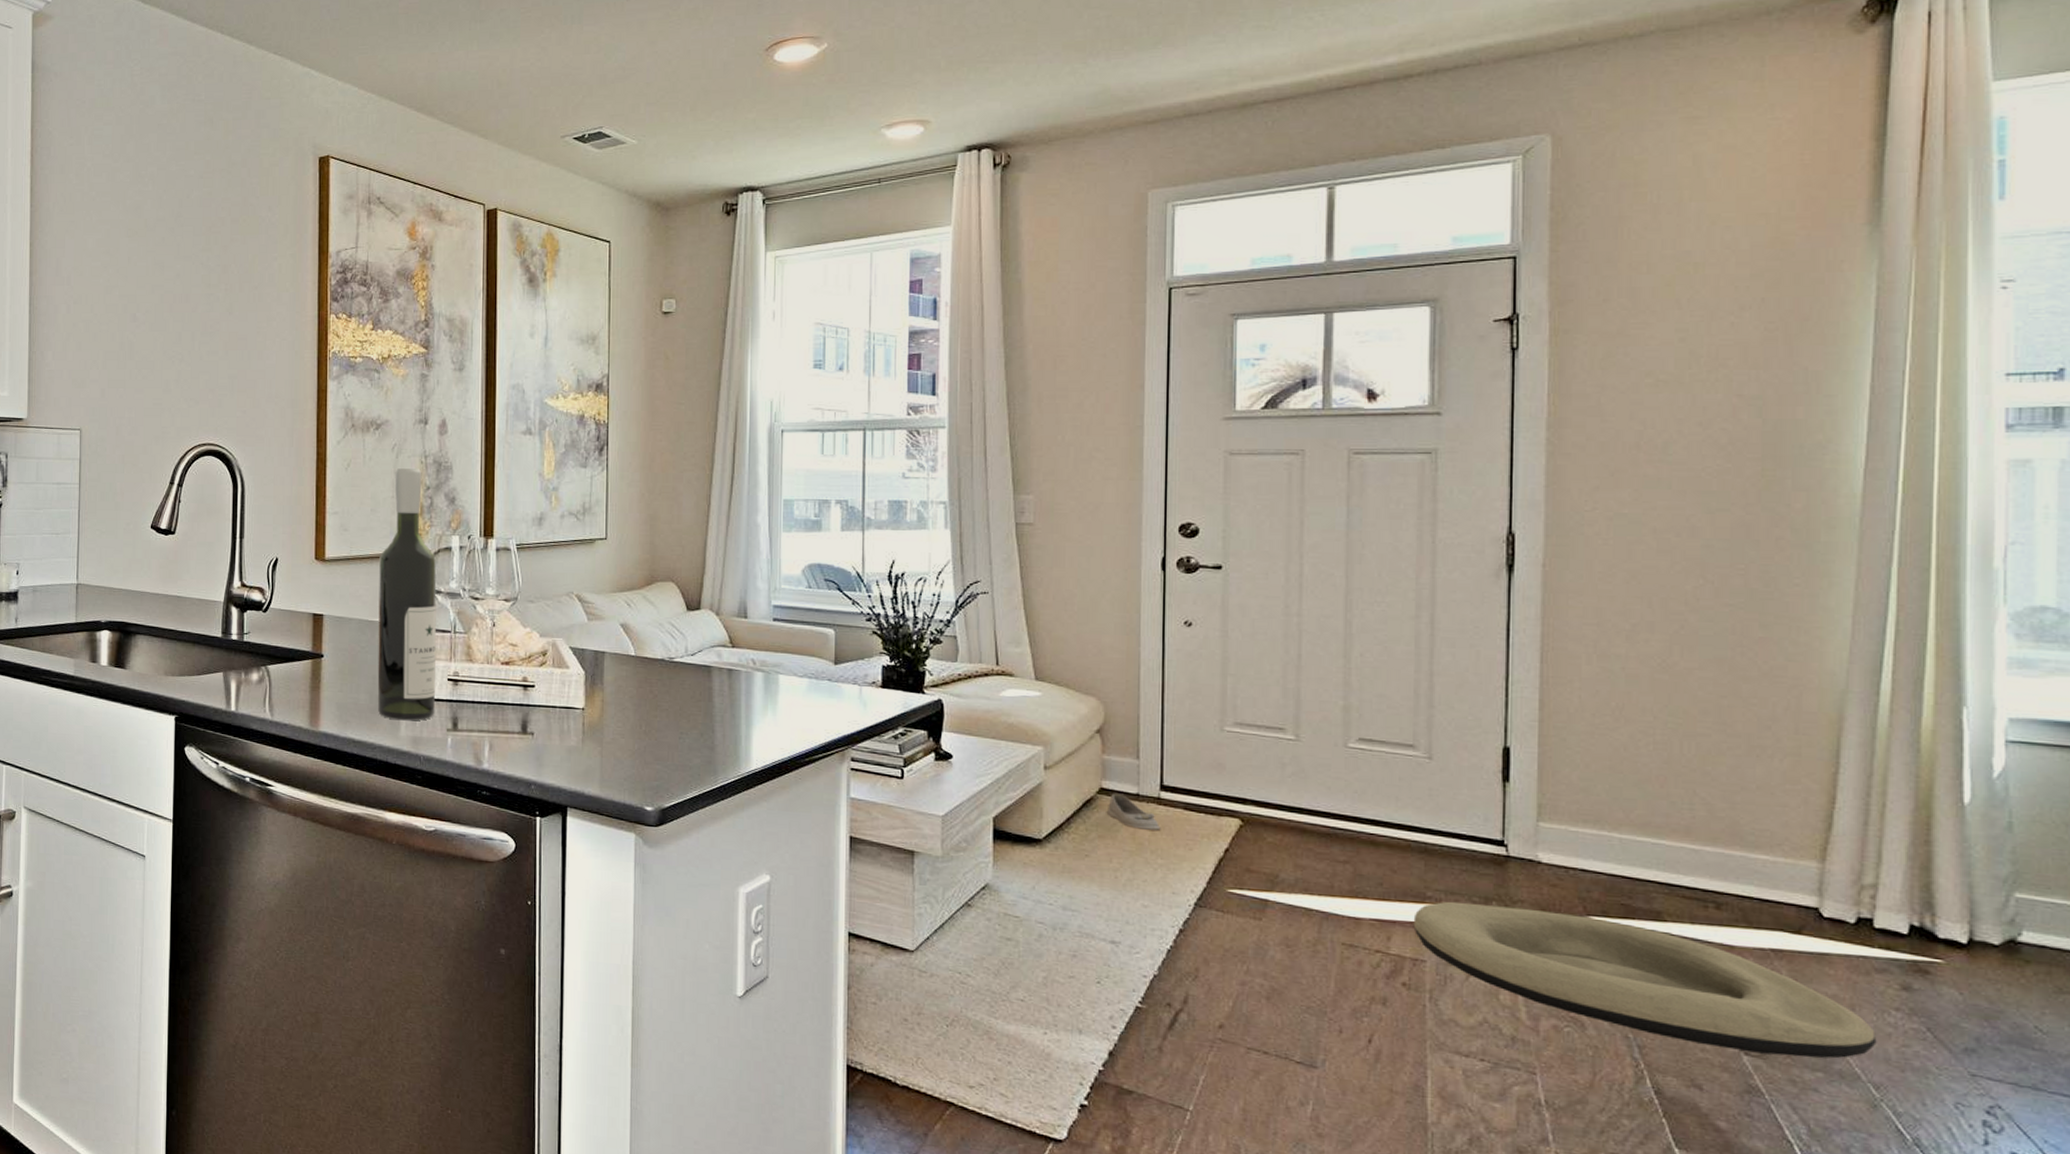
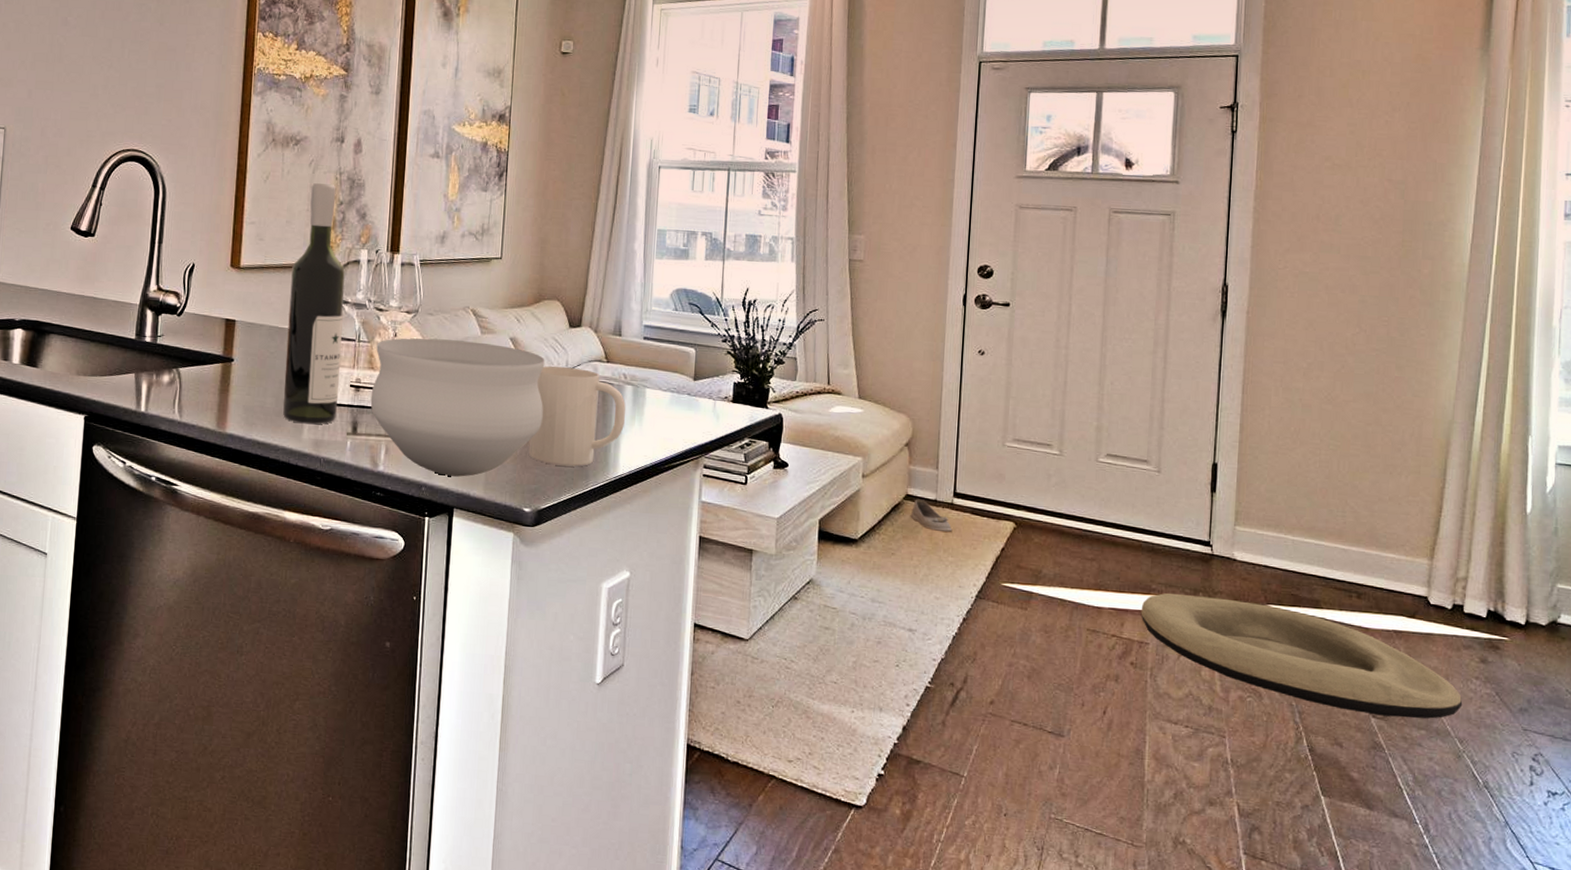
bowl: none [470,627,662,774] -> present [370,338,545,477]
mug: none [647,652,756,762] -> present [528,366,626,467]

